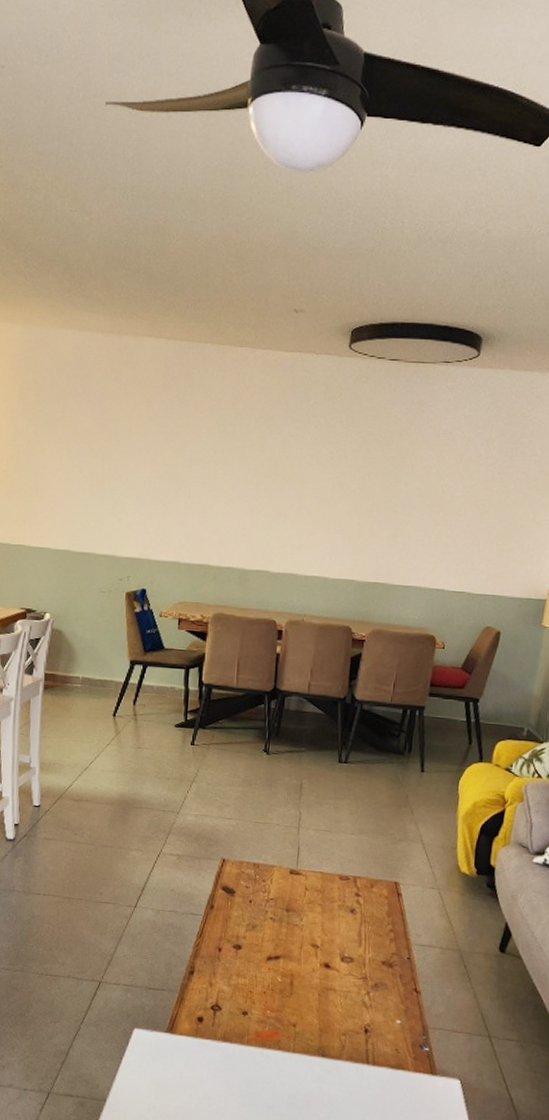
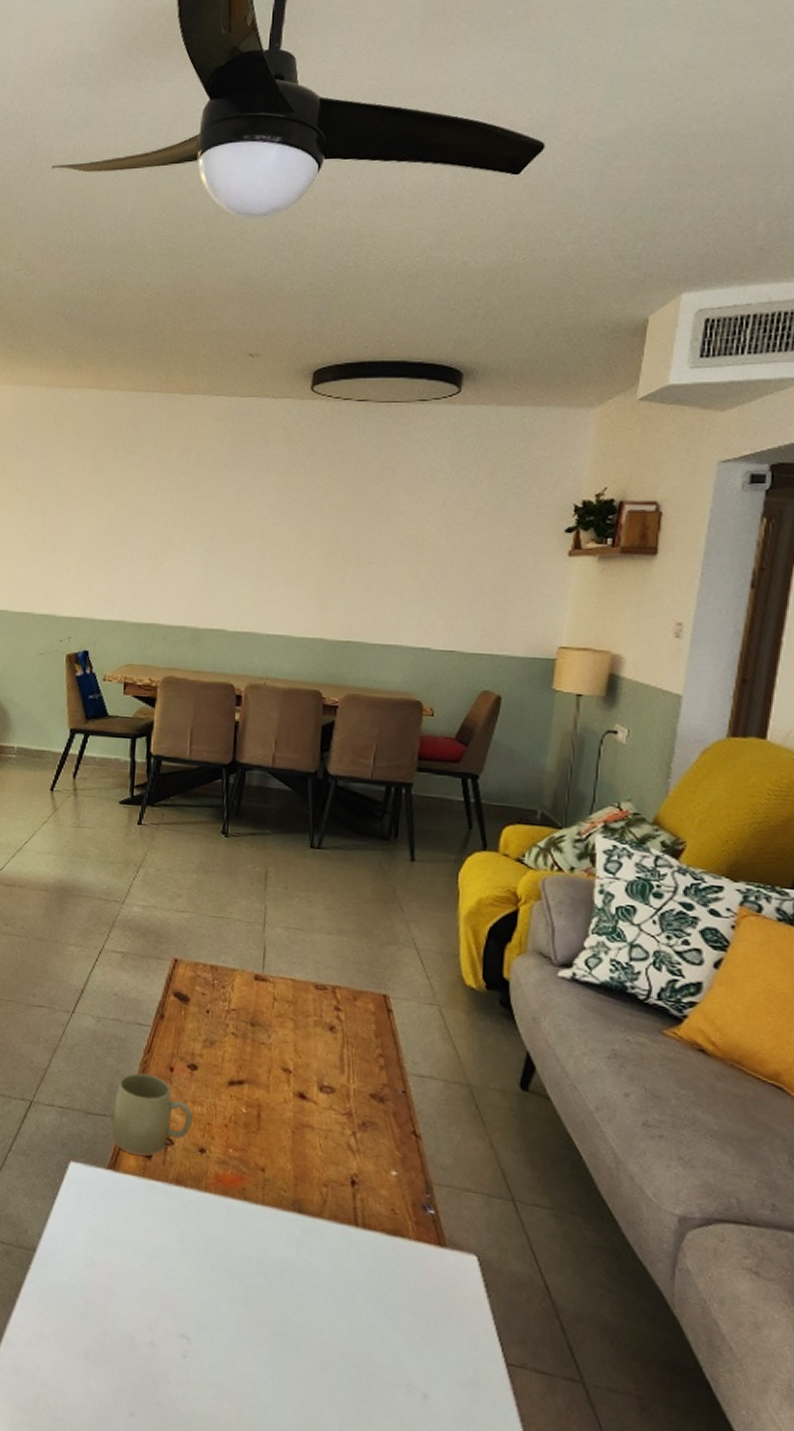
mug: none [170,954,237,1021] -> present [112,1073,192,1157]

